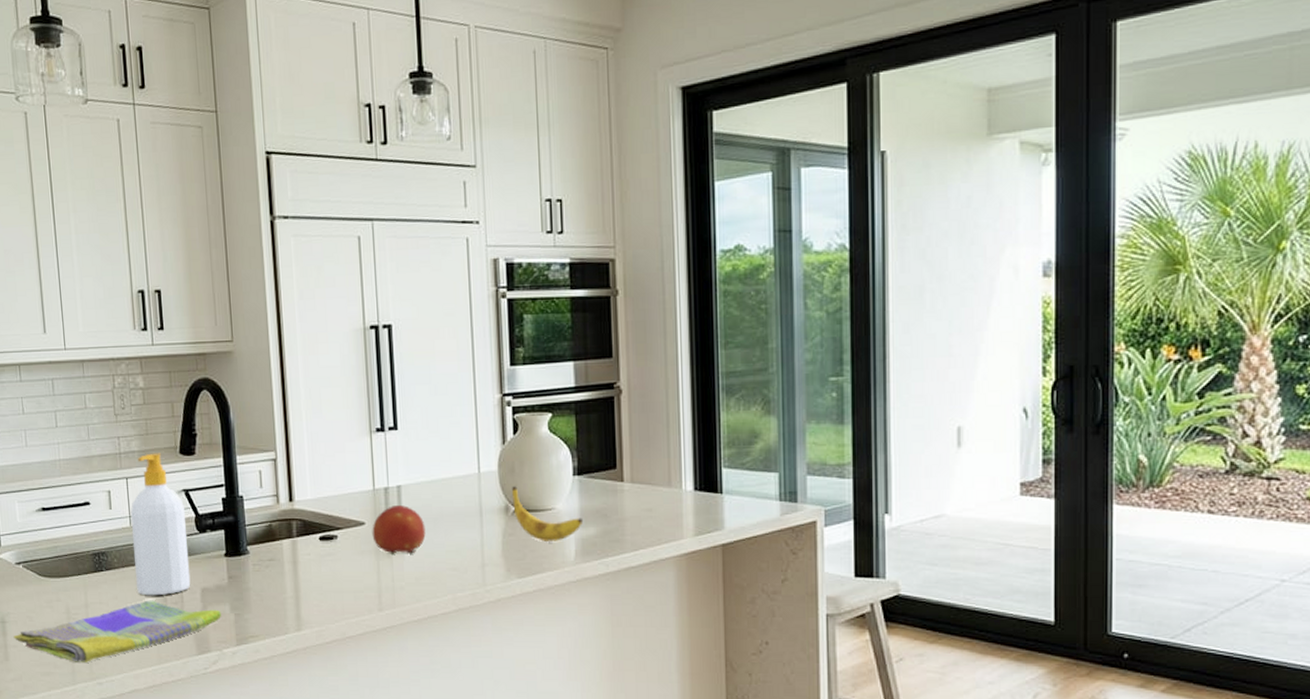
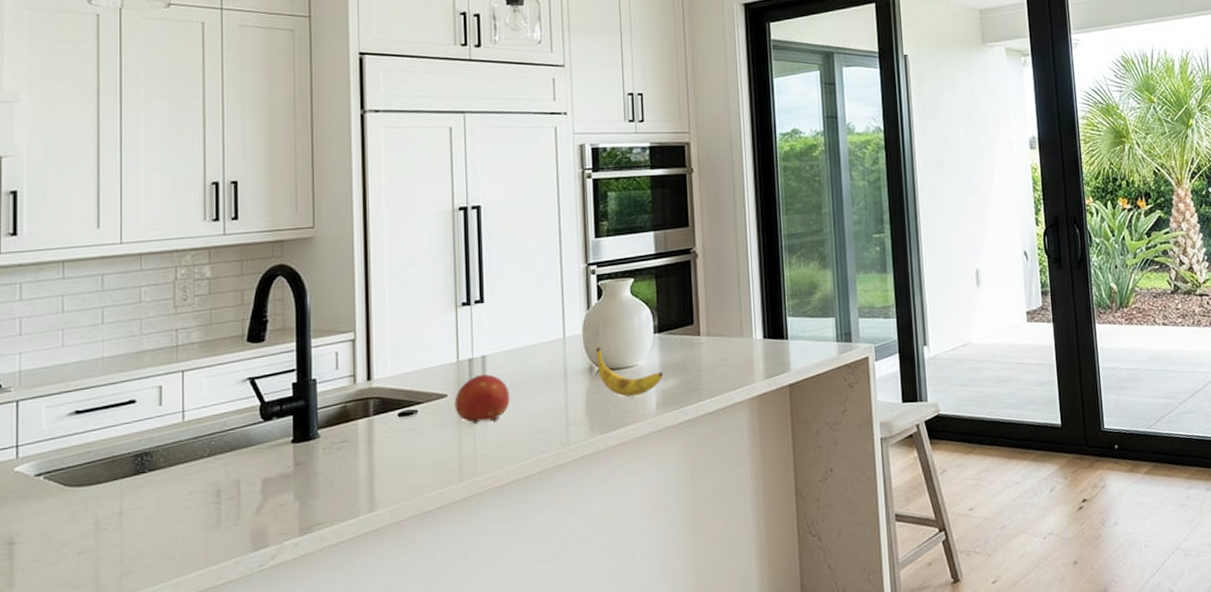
dish towel: present [13,600,221,663] -> none [22,498,284,579]
soap bottle: present [130,453,191,596] -> none [184,342,250,494]

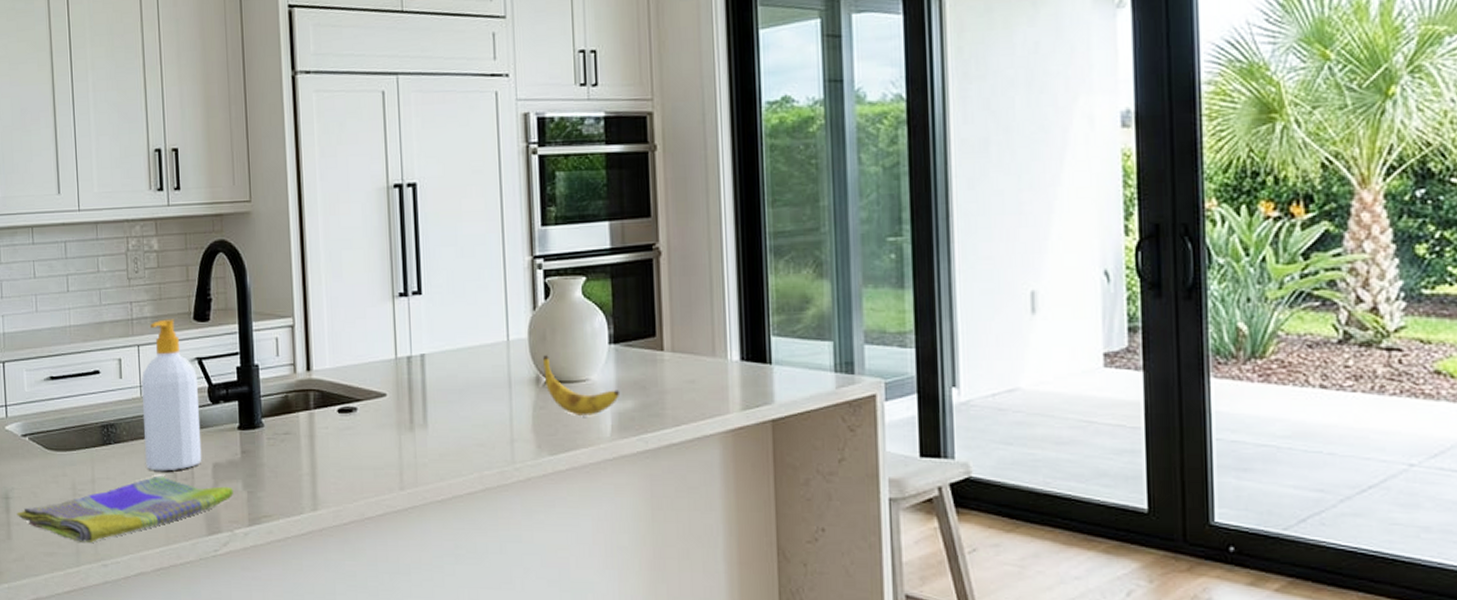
dish towel: none [22,498,284,579] -> present [17,475,233,542]
soap bottle: none [184,342,250,494] -> present [141,319,202,472]
fruit: present [454,374,510,424] -> none [393,374,451,428]

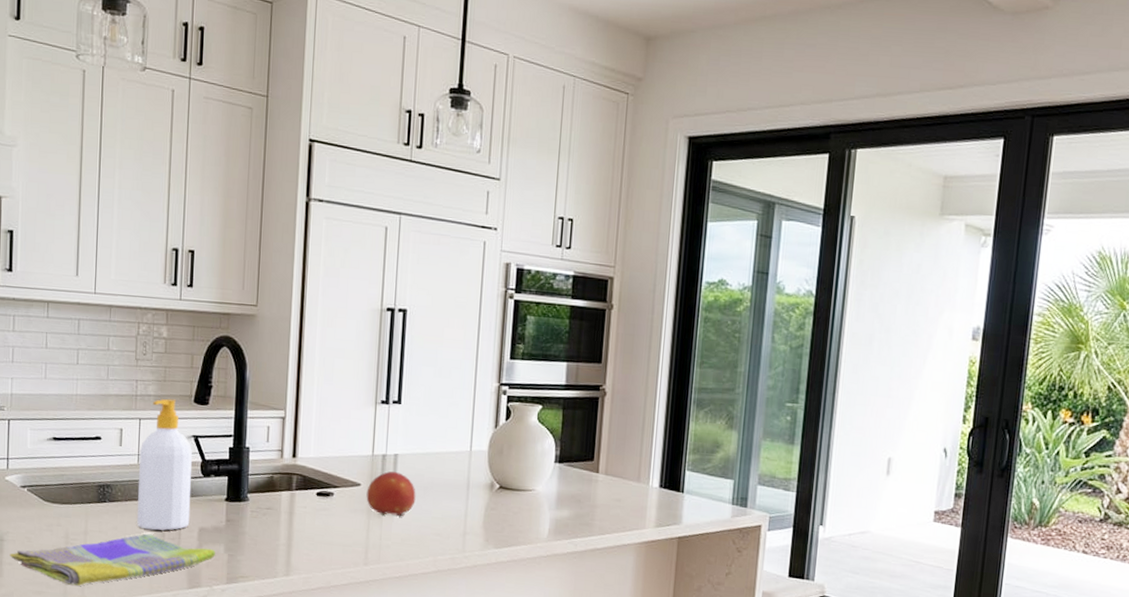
fruit: none [393,374,451,428] -> present [366,471,416,516]
banana: present [543,355,621,415] -> none [498,466,559,519]

